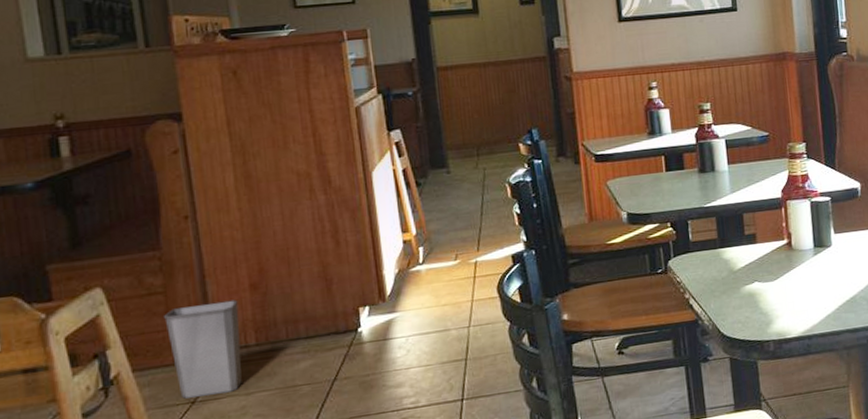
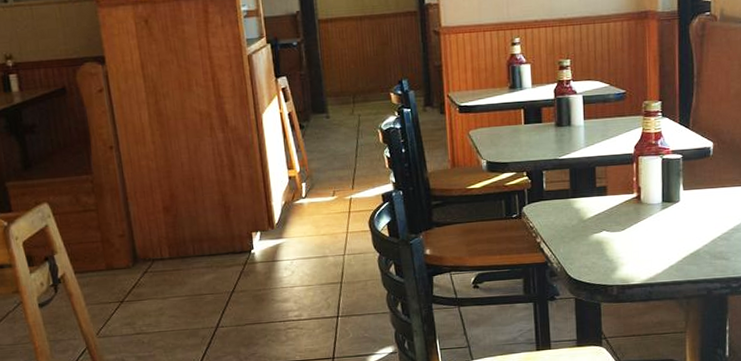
trash can: present [162,299,242,399] -> none [96,219,159,298]

